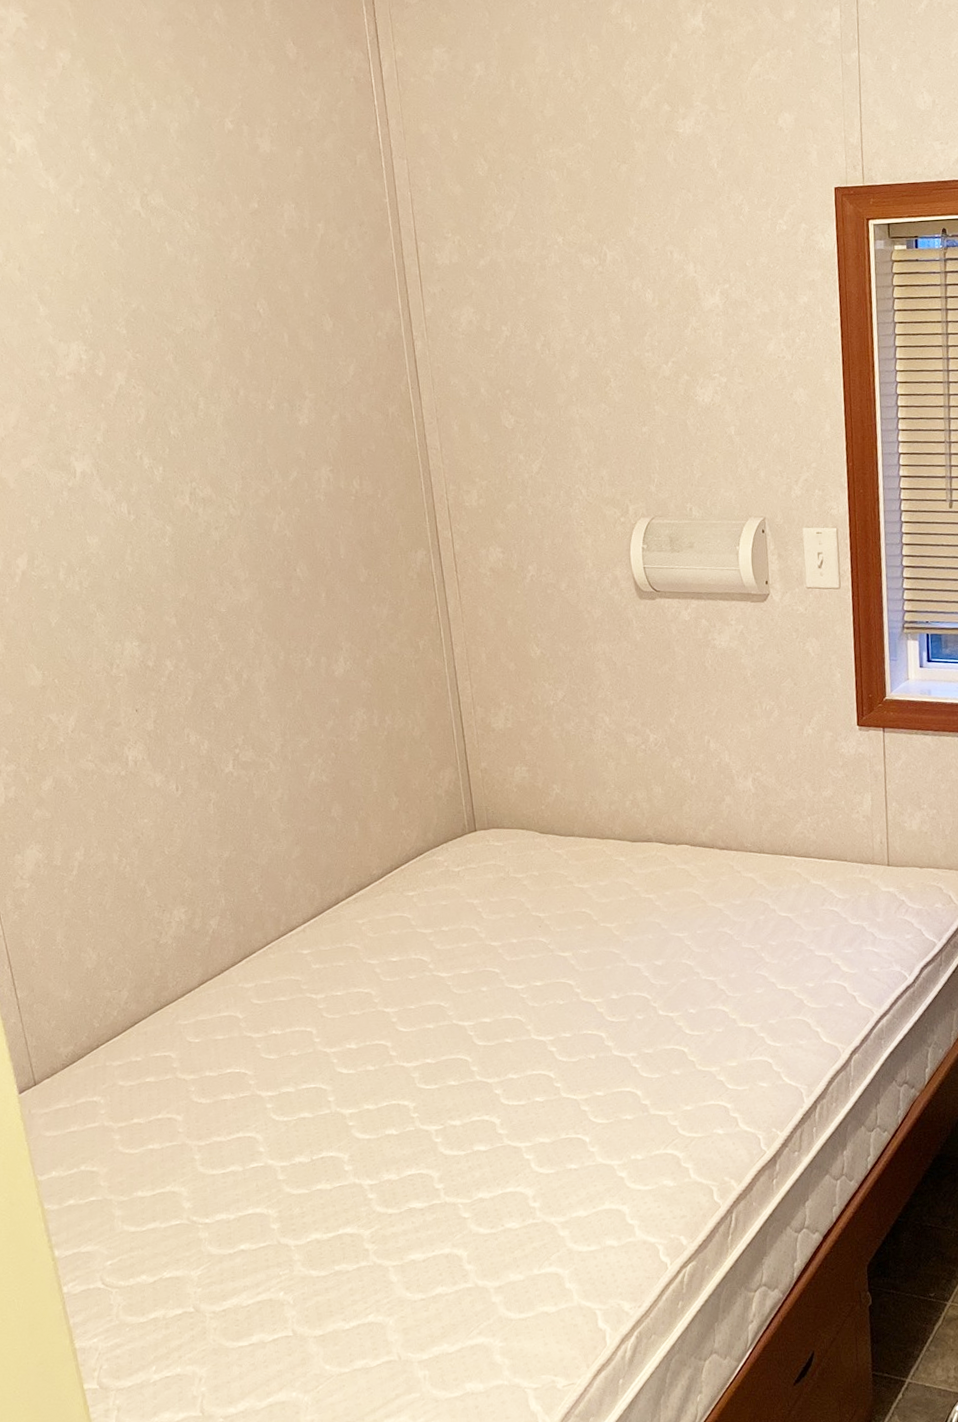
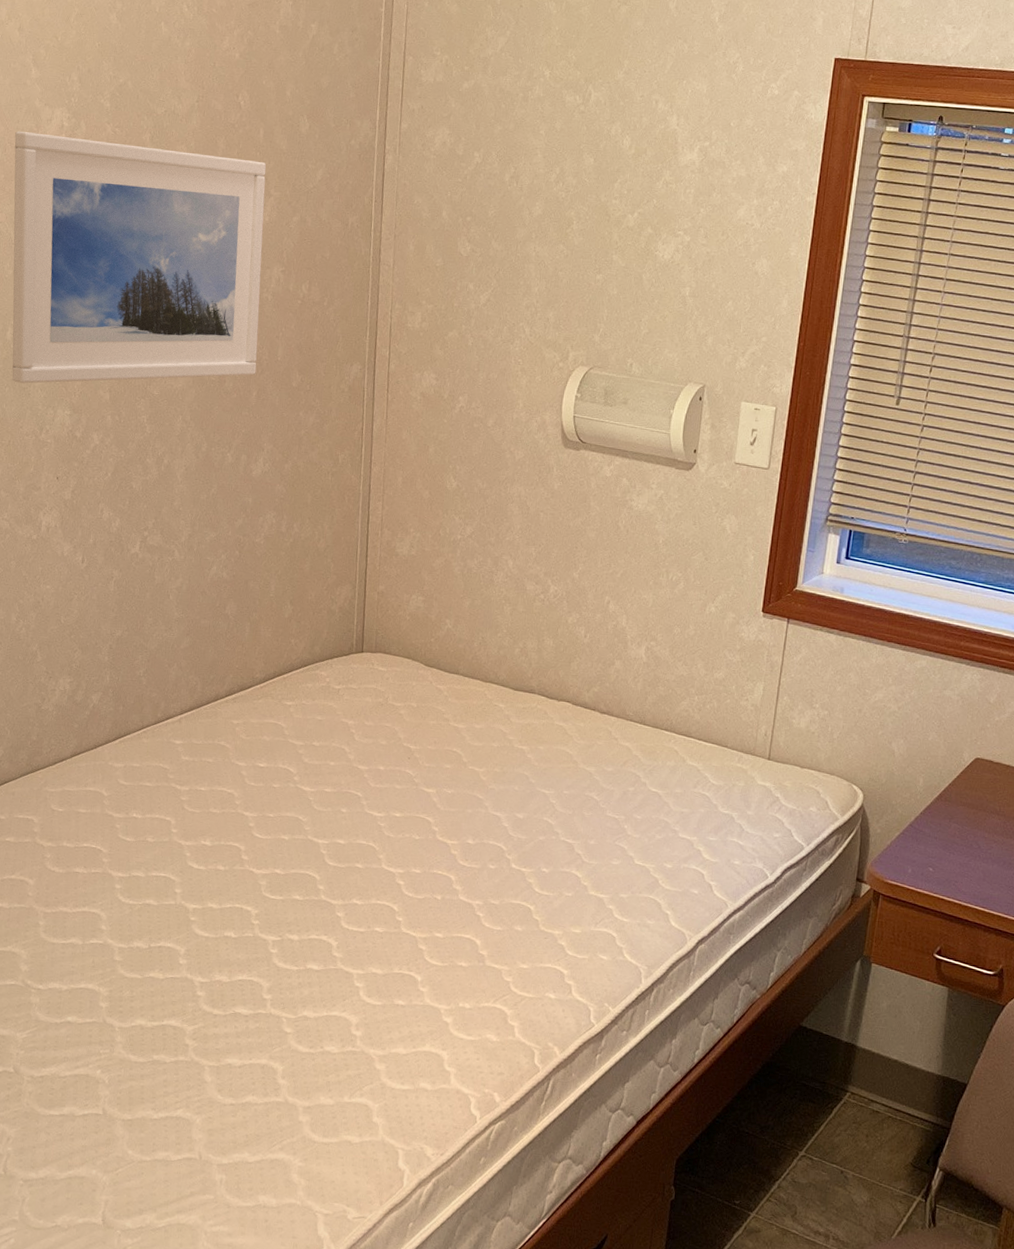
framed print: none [33,365,321,623] -> present [12,131,267,384]

